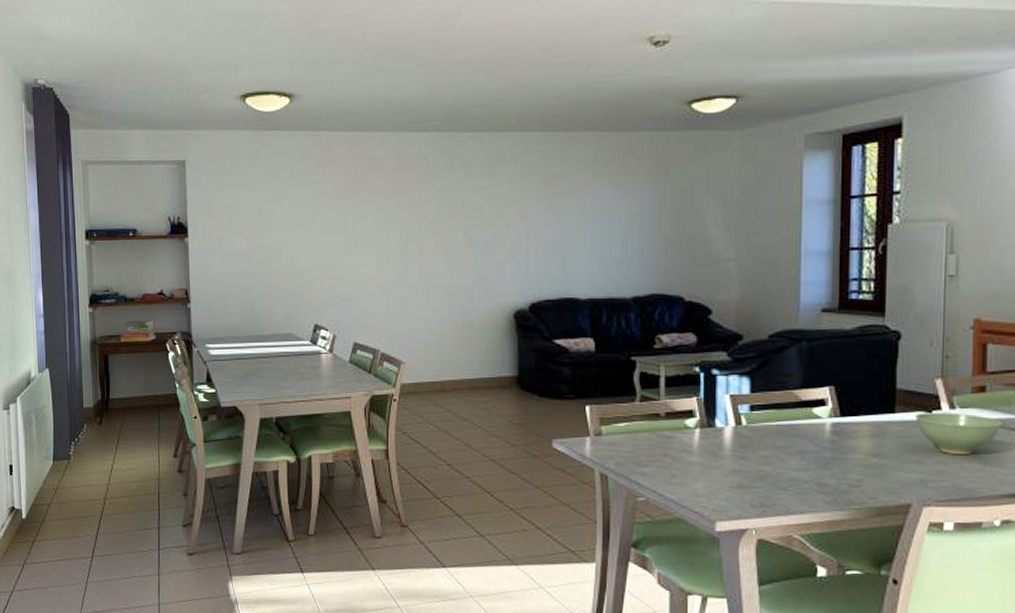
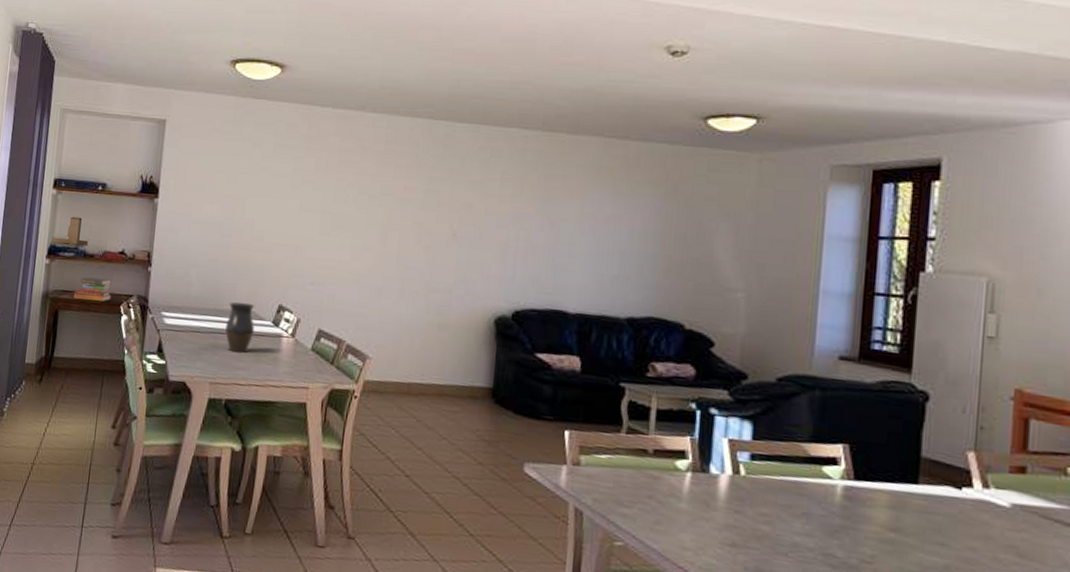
decorative box: none [91,265,128,292] -> present [52,217,89,246]
vase: none [266,326,294,374] -> present [224,302,255,353]
bowl: present [915,413,1002,456] -> none [942,487,1045,545]

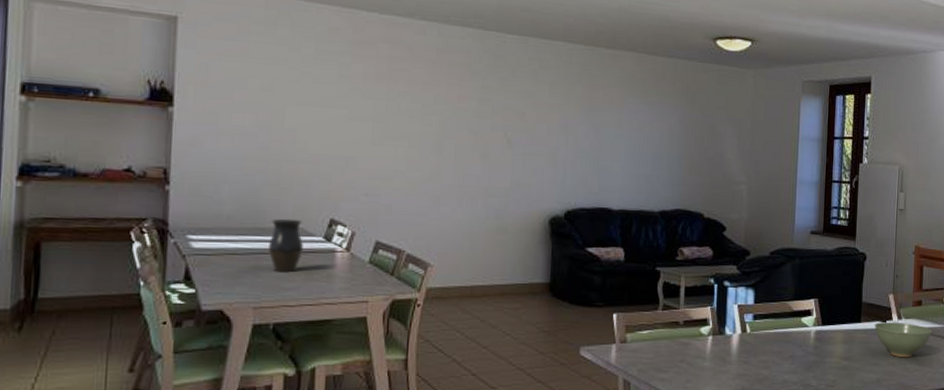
decorative box: present [52,217,89,246] -> none [23,130,80,164]
books: present [74,277,112,301] -> none [63,200,117,228]
bowl: none [942,487,1045,545] -> present [875,322,932,358]

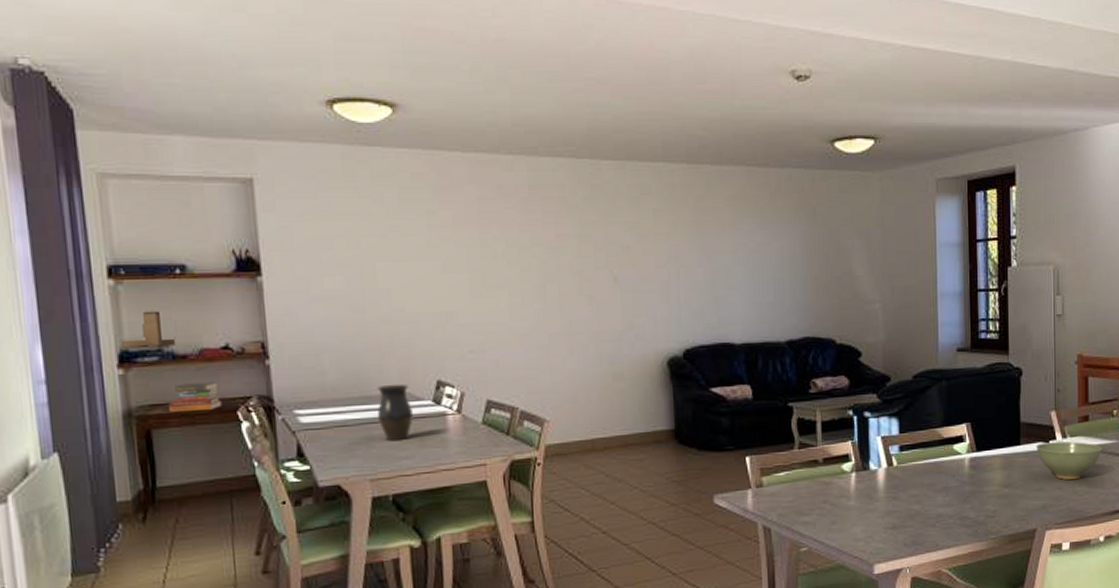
decorative box: none [23,130,80,164] -> present [120,312,176,348]
books: none [63,200,117,228] -> present [169,382,222,413]

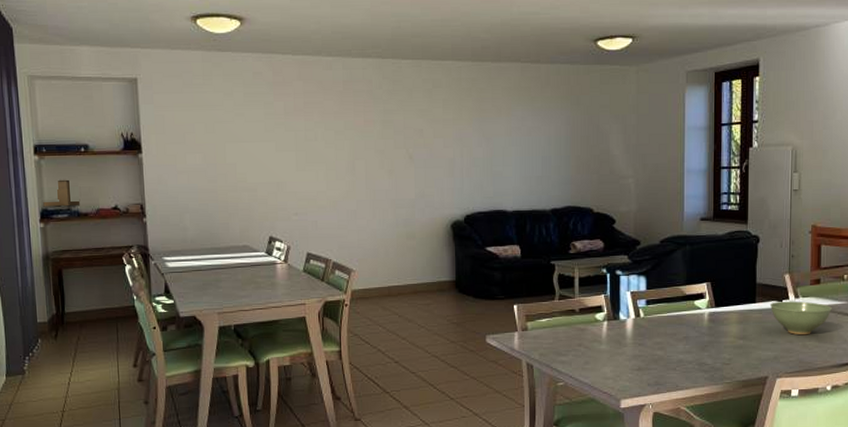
books: present [169,382,222,413] -> none [75,234,112,257]
vase: present [376,383,413,442] -> none [223,238,251,284]

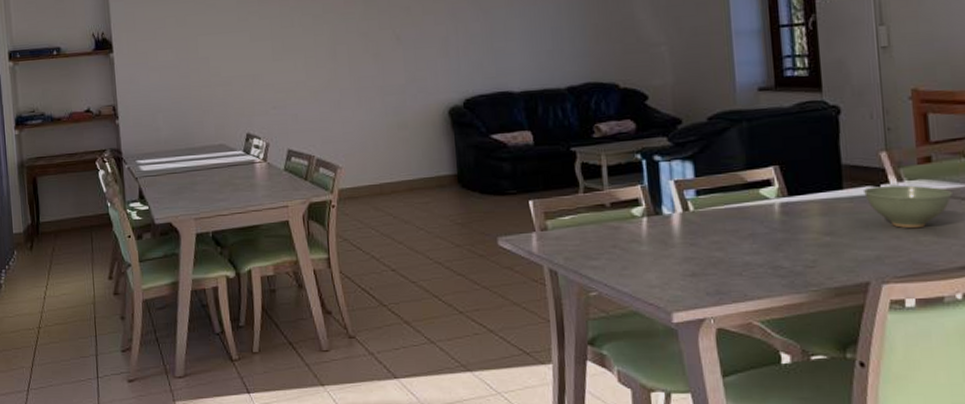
decorative box: present [42,180,81,207] -> none [16,85,54,114]

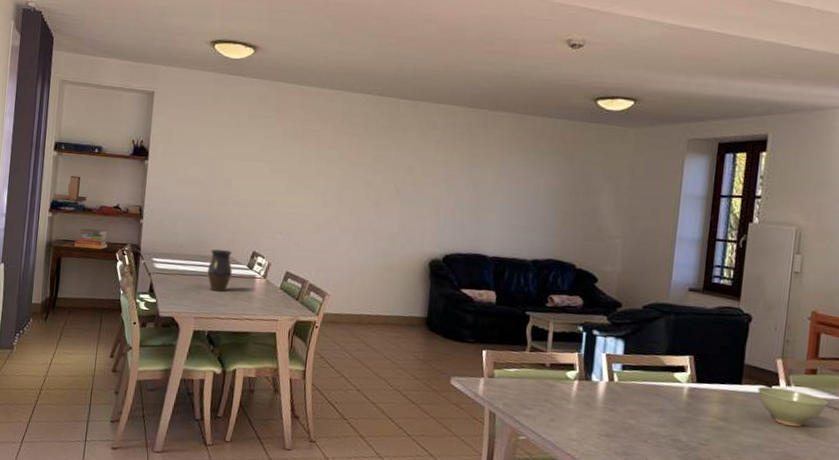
decorative box: none [16,85,54,114] -> present [54,176,87,202]
books: none [49,138,85,164] -> present [75,228,108,249]
vase: none [199,137,228,186] -> present [207,249,233,292]

